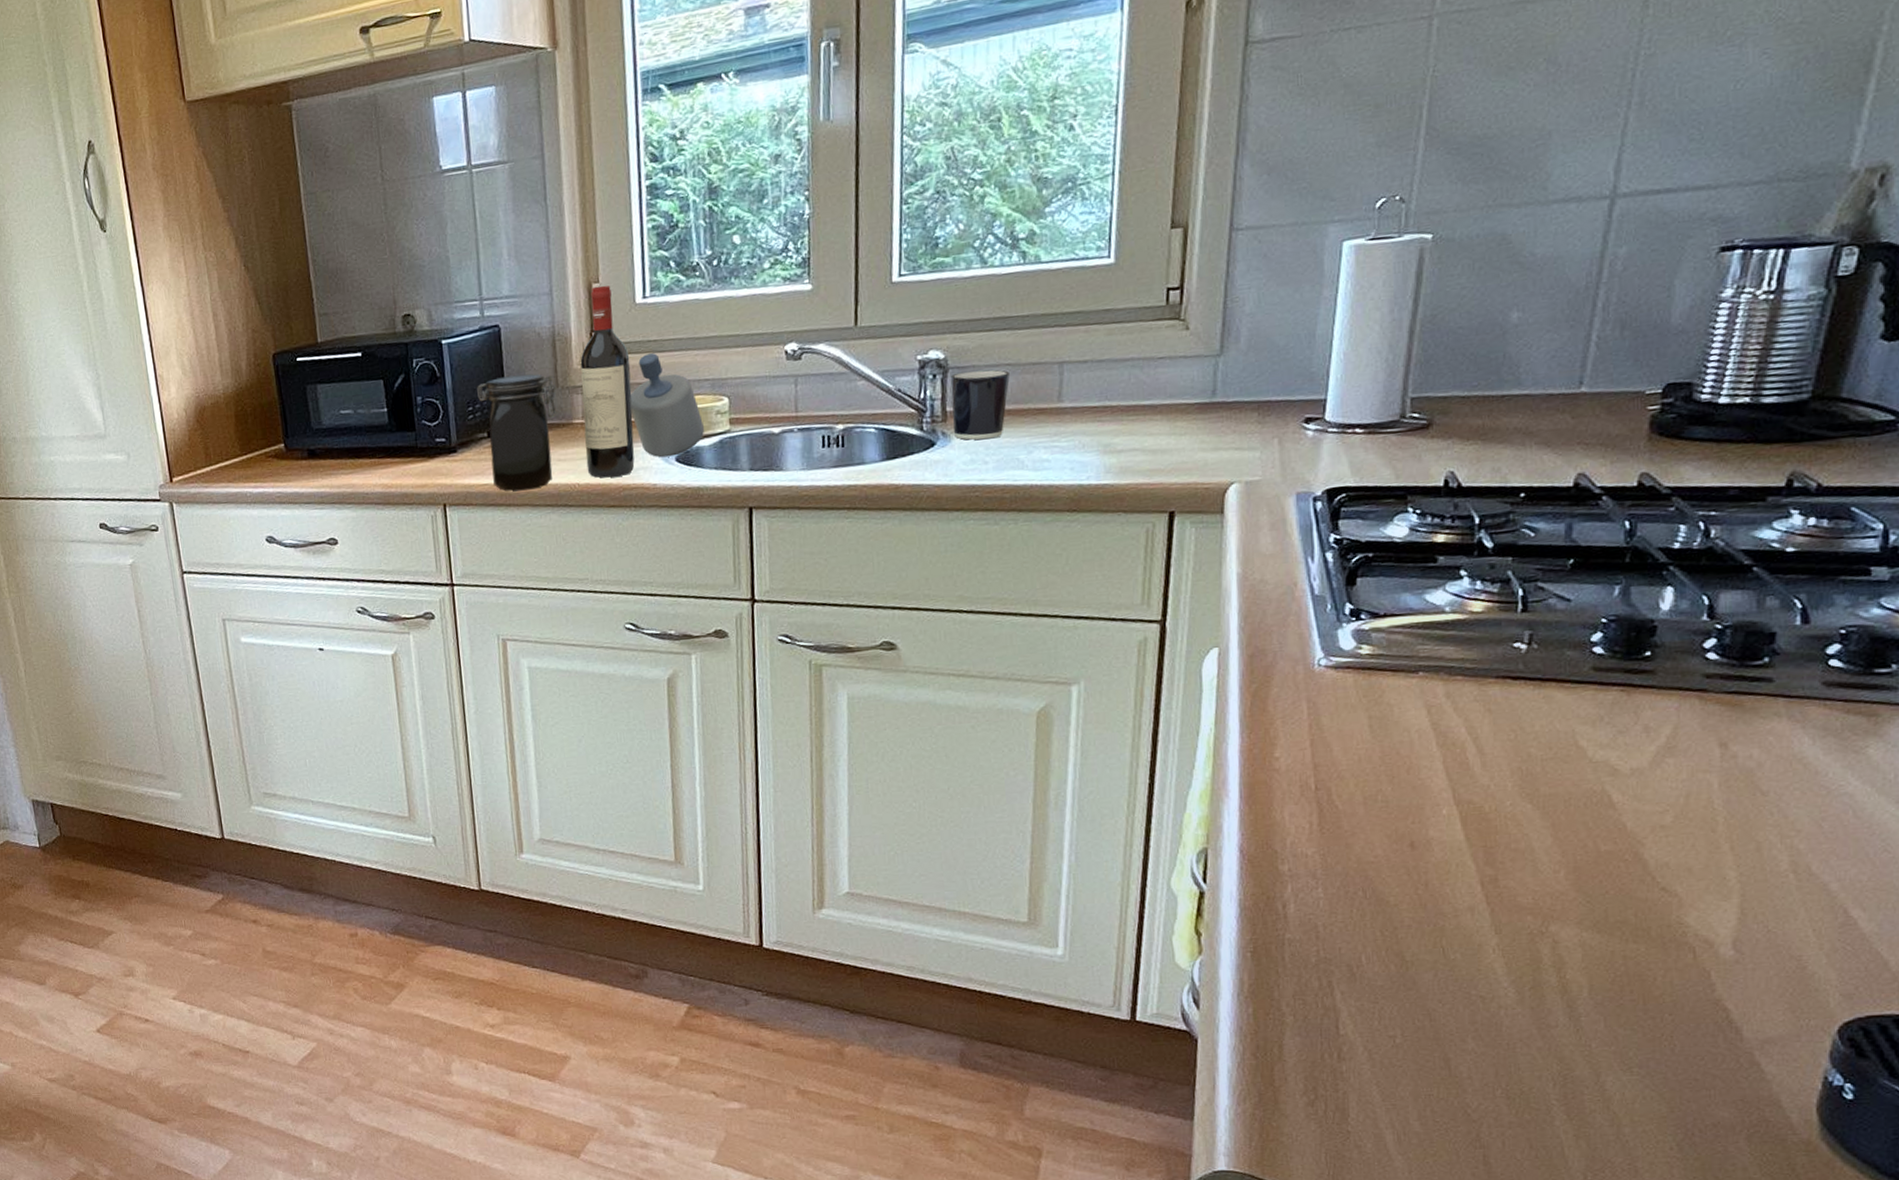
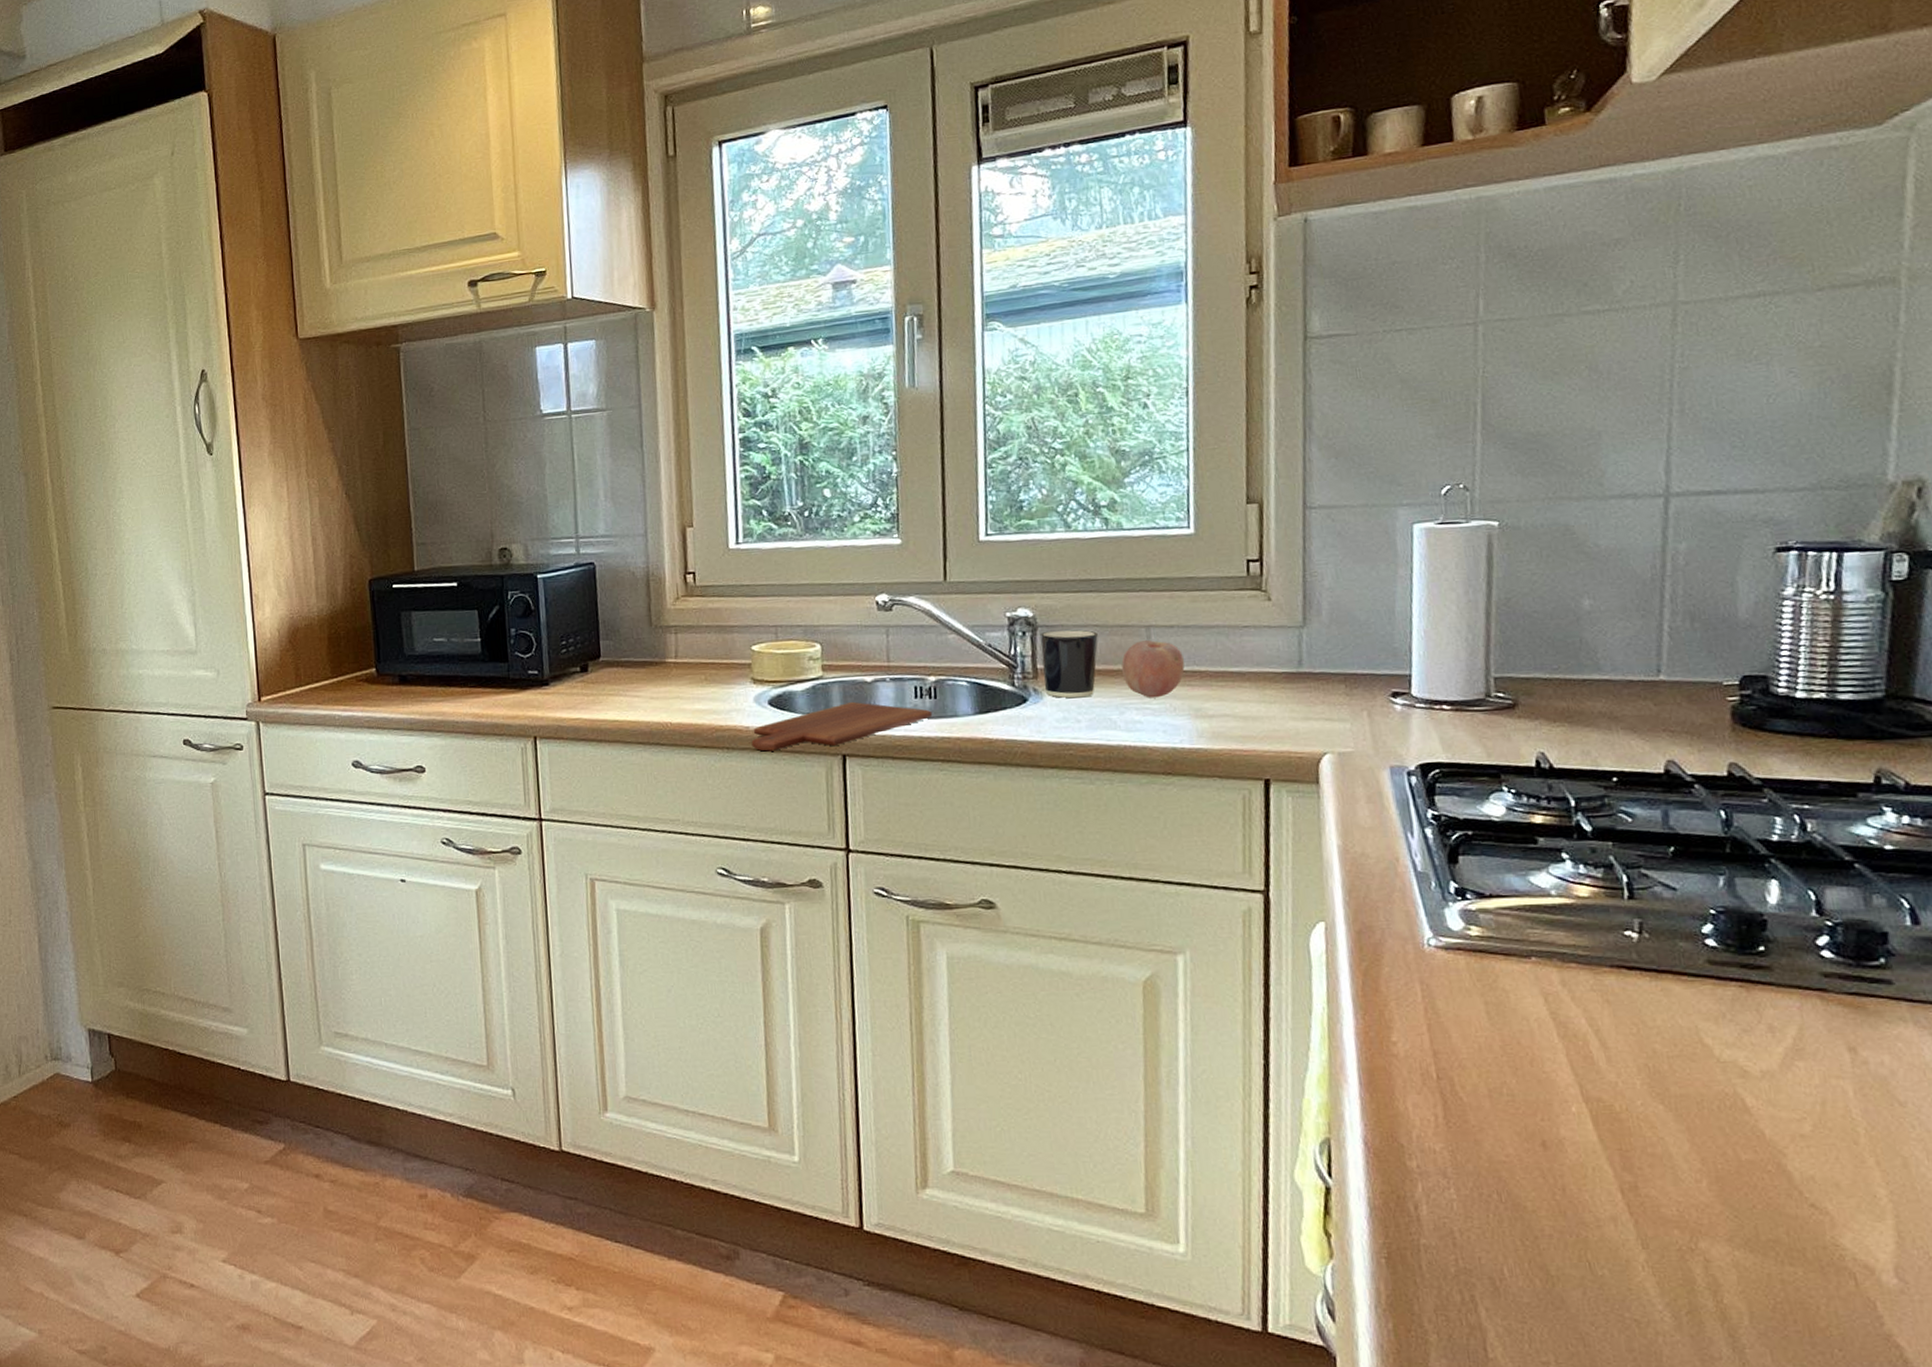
jar: present [477,373,556,491] -> none [571,611,650,727]
wine bottle: present [580,285,635,478] -> none [674,530,727,718]
soap dispenser: present [630,353,705,458] -> none [722,597,798,701]
cutting board: none [658,453,840,508] -> present [751,701,933,752]
fruit: none [1032,376,1096,436] -> present [1121,639,1185,698]

